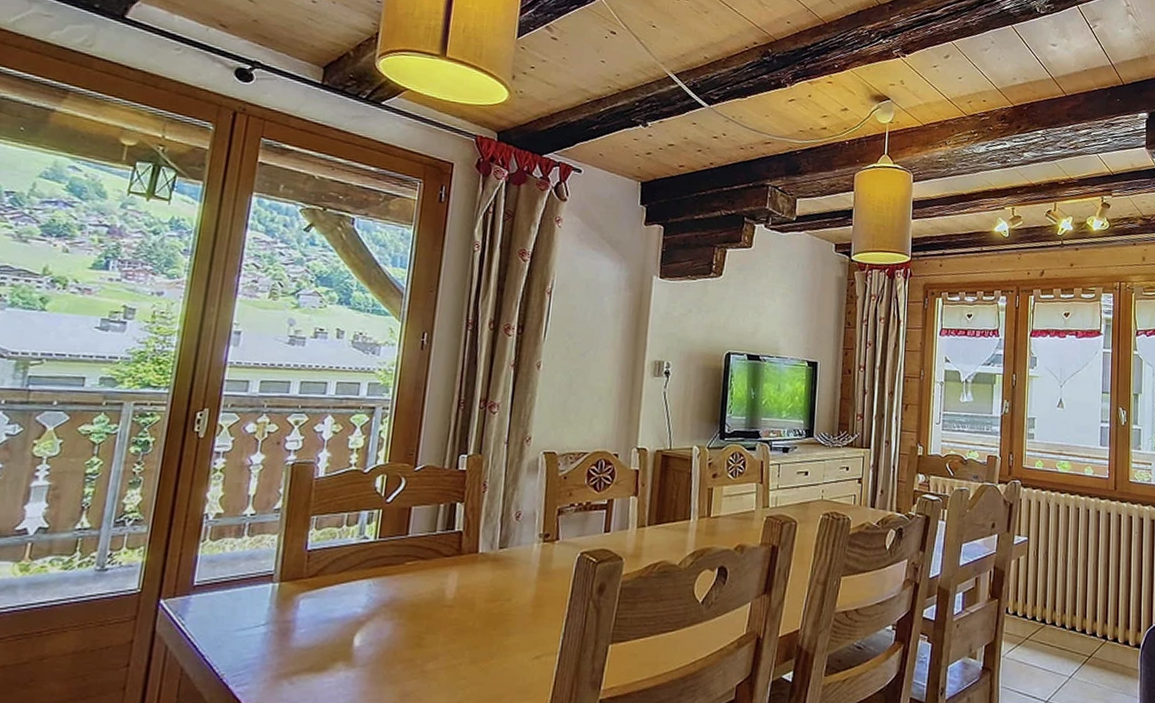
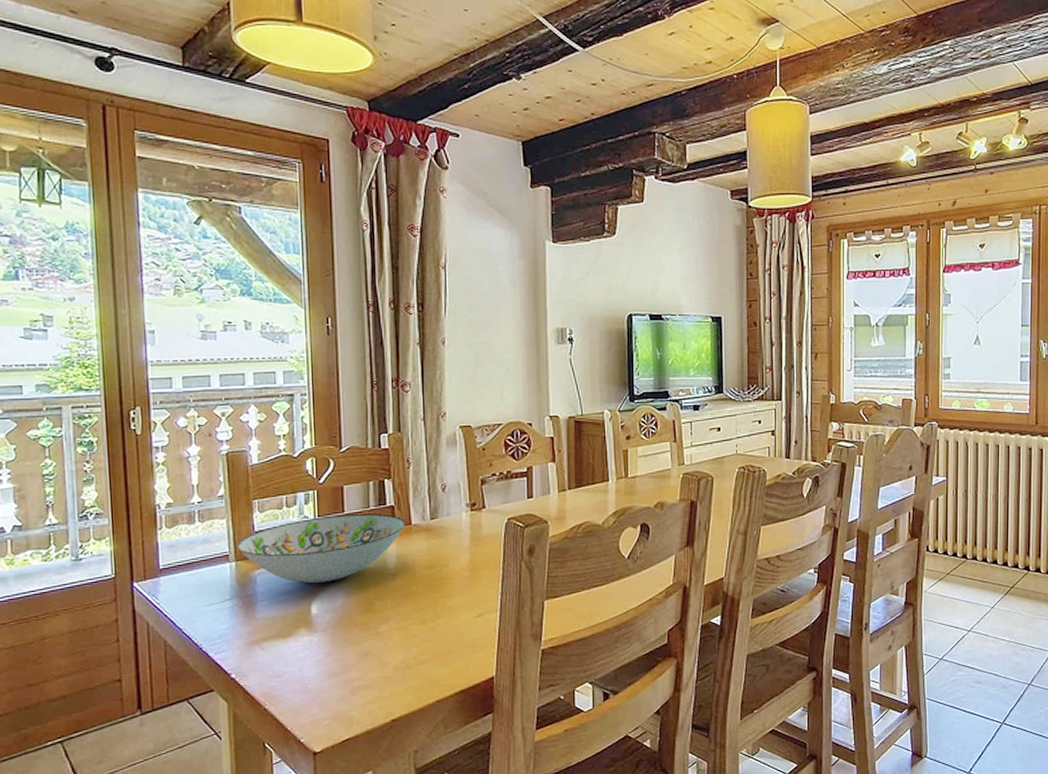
decorative bowl: none [284,537,472,612] -> present [237,513,405,584]

